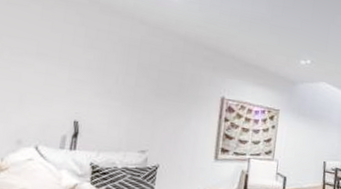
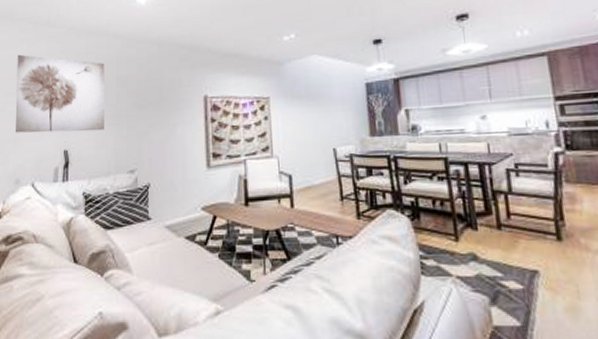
wall art: none [21,14,127,110] -> present [15,54,105,133]

